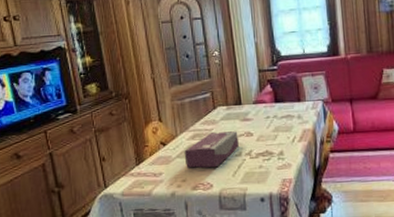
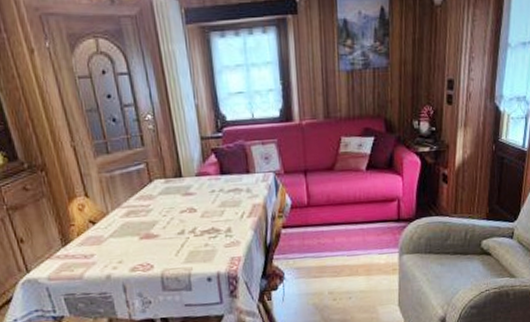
tissue box: present [184,131,239,168] -> none [118,207,181,248]

